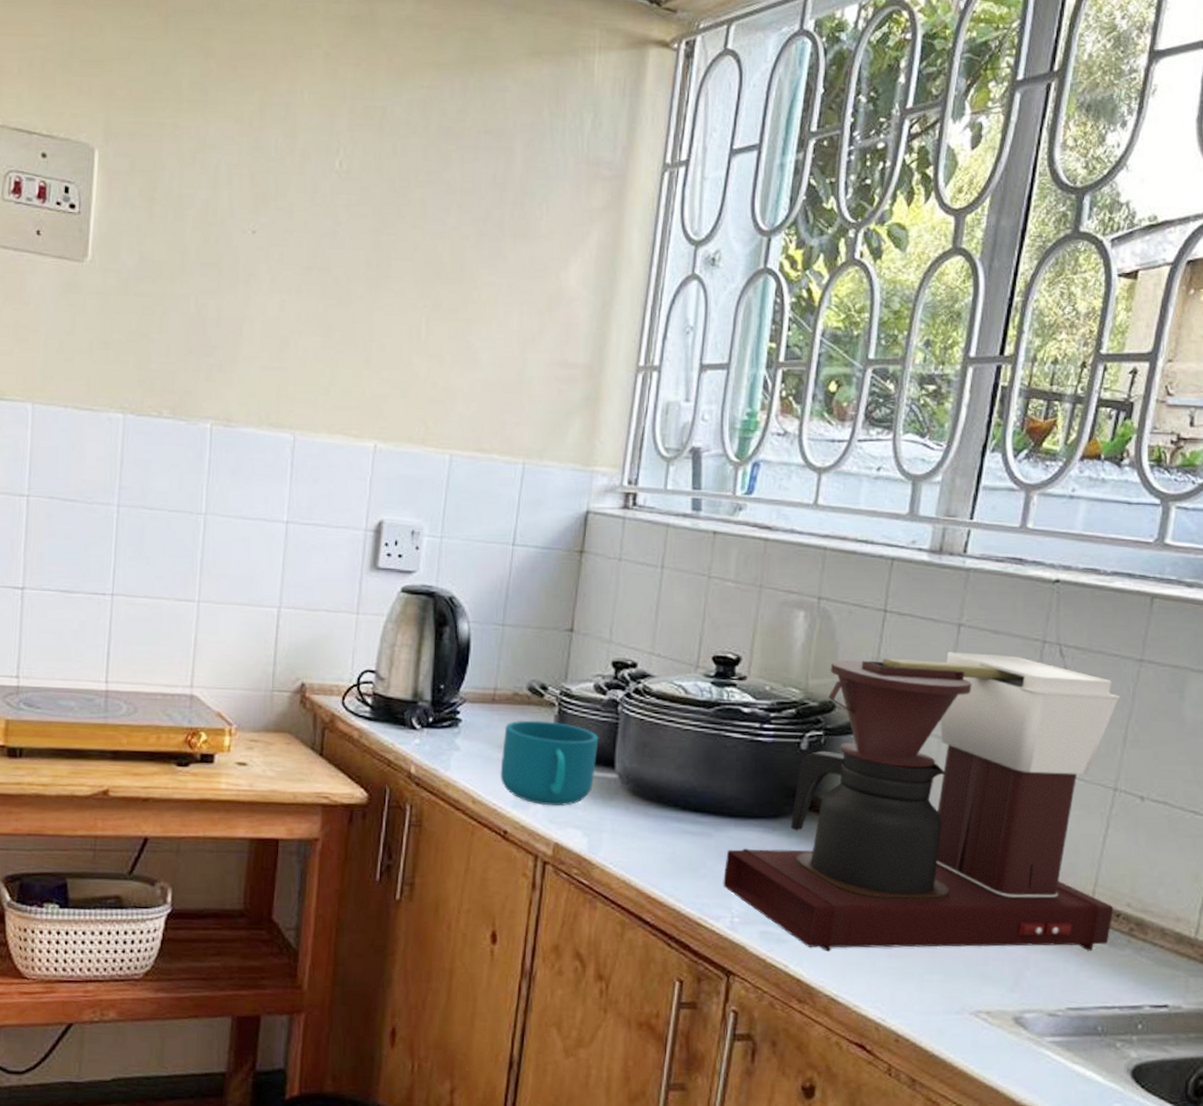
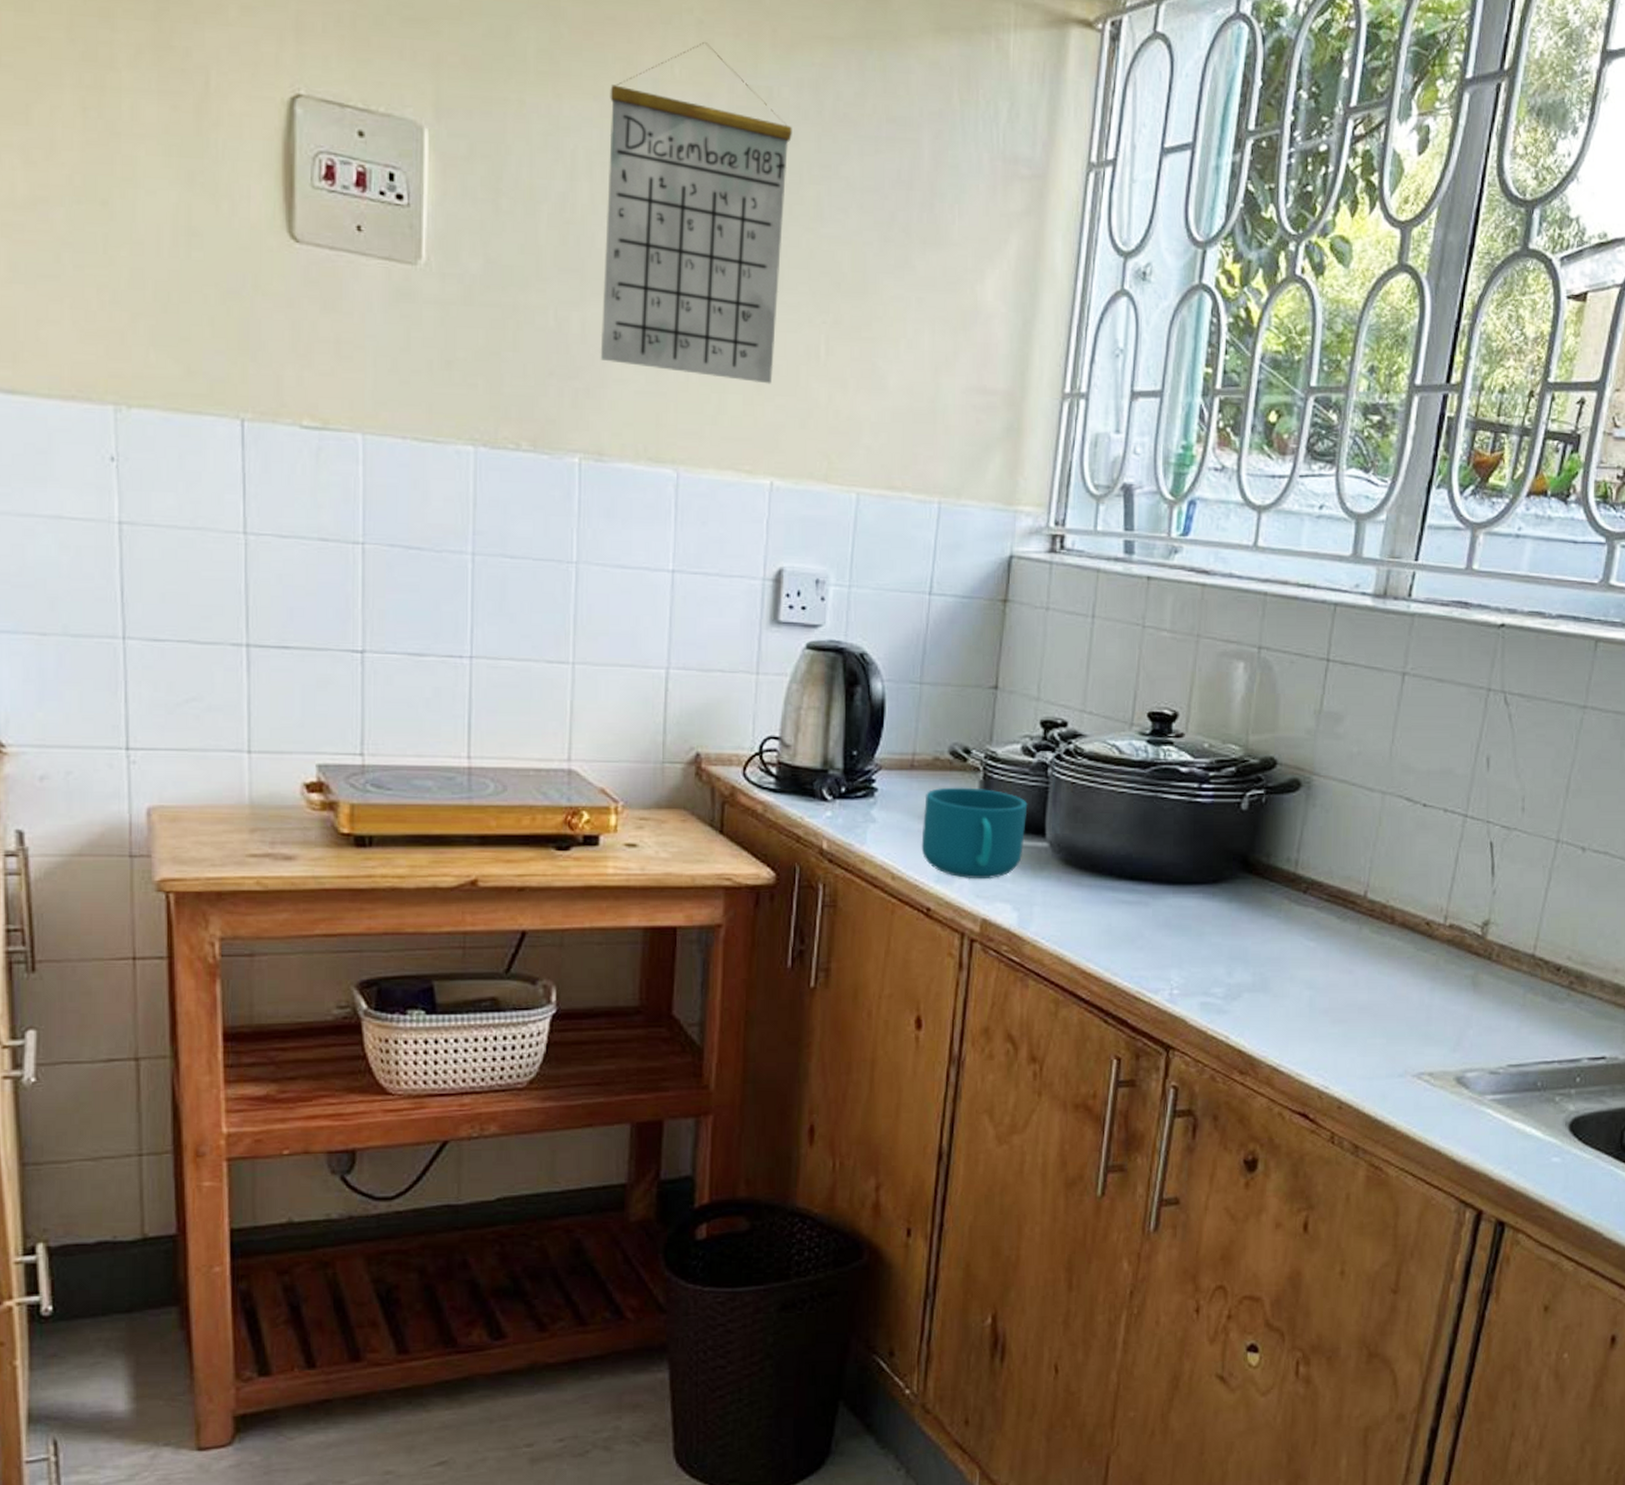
calendar: none [232,71,402,360] -> present [600,42,792,384]
coffee maker: present [723,652,1121,952] -> none [1161,702,1564,1020]

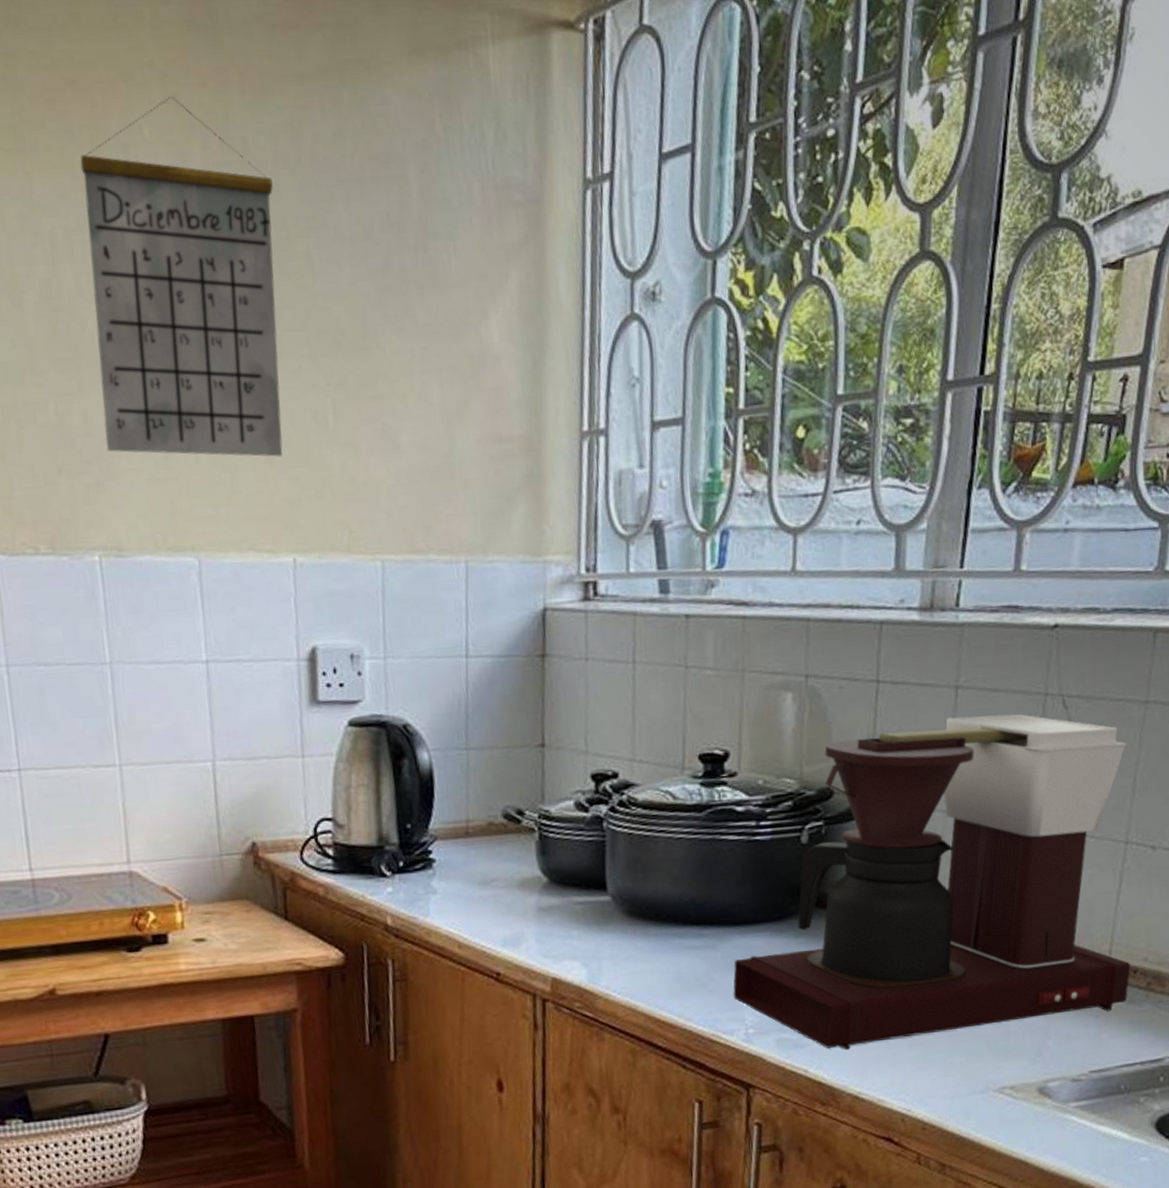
cup: present [921,787,1028,880] -> none [483,848,587,941]
coffee maker: none [1161,702,1564,1020] -> present [733,714,1131,1050]

